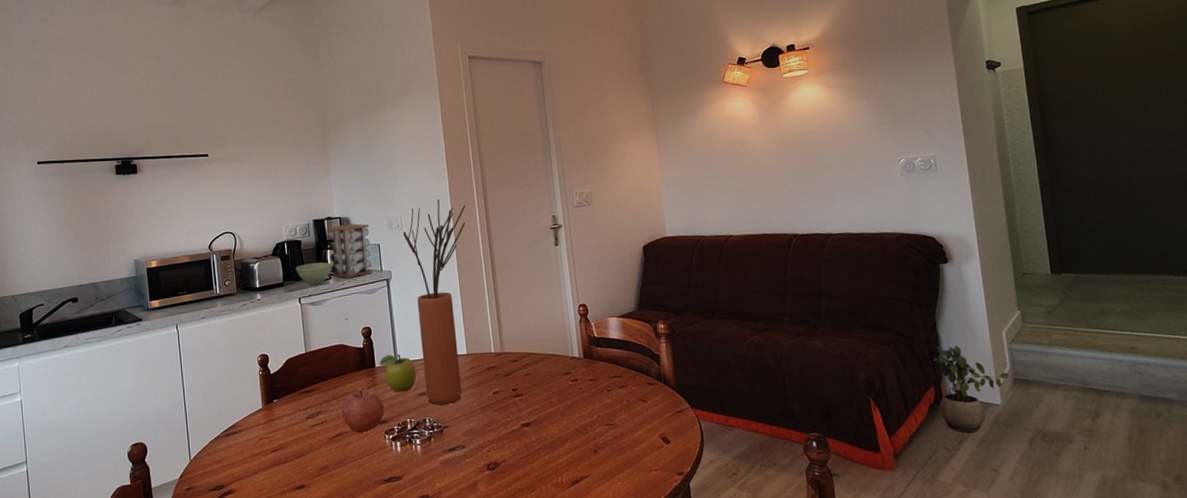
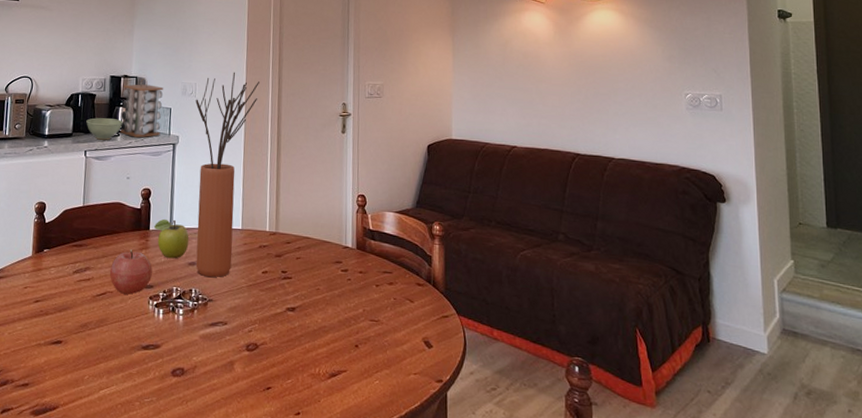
potted plant: present [932,345,1009,433] -> none [702,285,778,379]

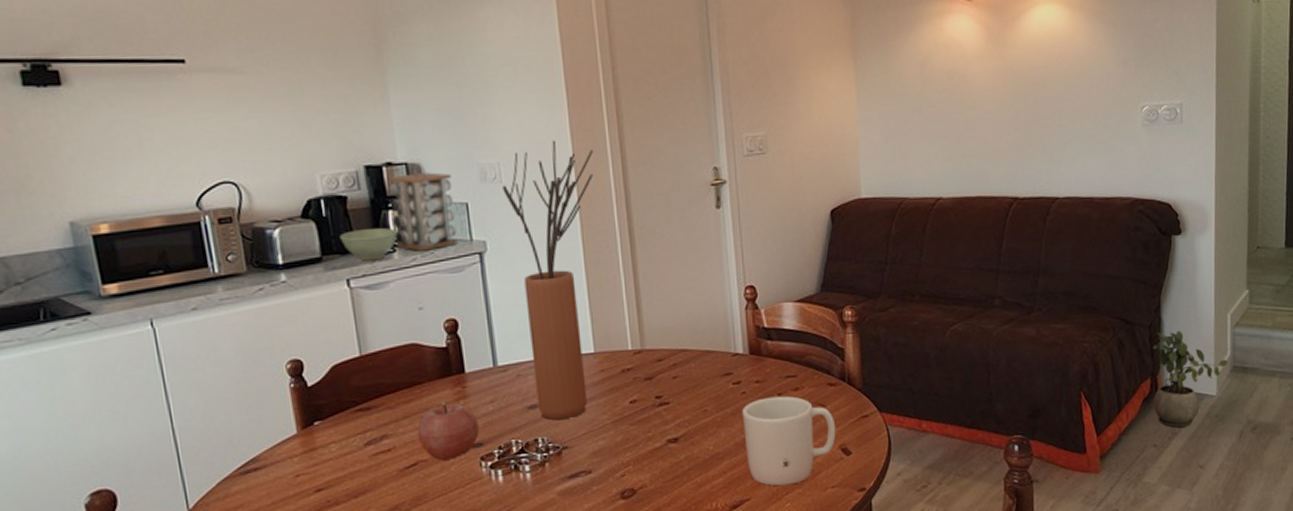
fruit: present [154,218,189,259] -> none [471,354,524,406]
mug: none [346,286,421,365] -> present [741,395,836,487]
potted plant: none [702,285,778,379] -> present [1152,330,1228,428]

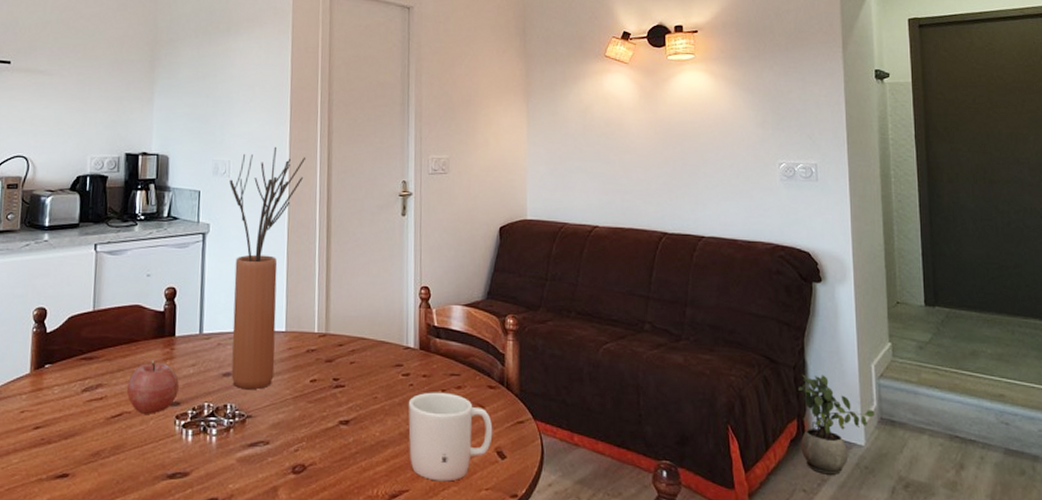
bowl: present [340,228,398,263] -> none [96,204,142,232]
spice rack: present [389,163,458,251] -> none [138,155,191,227]

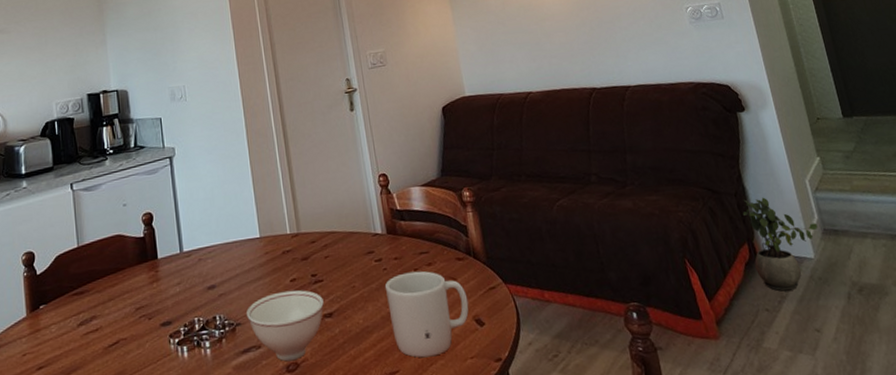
fruit: present [126,361,179,414] -> none [119,285,169,339]
vase: present [229,146,307,390] -> none [187,65,256,299]
bowl: none [258,390,342,463] -> present [245,290,324,362]

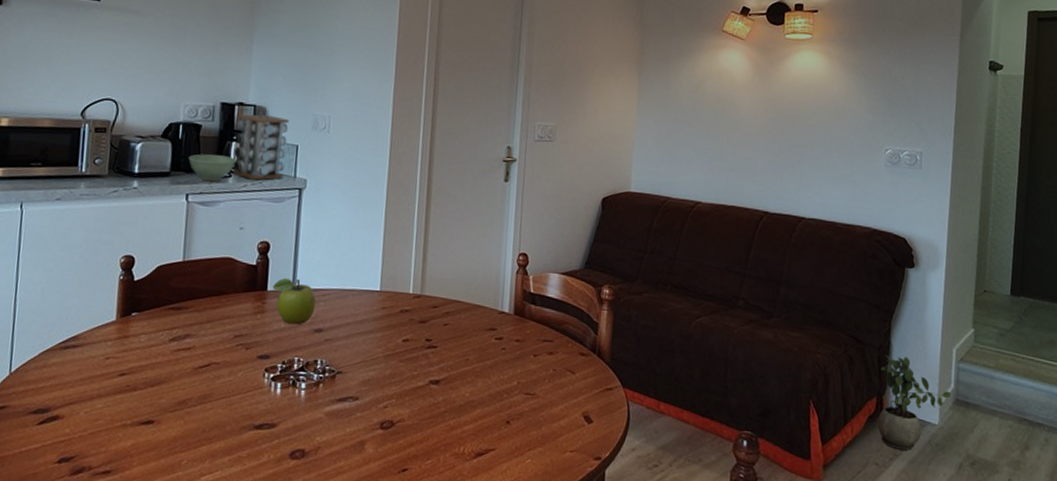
bowl: none [67,141,110,170] -> present [188,154,236,183]
spice rack: none [104,89,154,158] -> present [232,106,290,181]
fruit: none [162,241,205,287] -> present [273,277,316,325]
bowl: present [245,290,324,362] -> none [349,349,433,419]
mug: present [384,270,469,358] -> none [497,356,582,443]

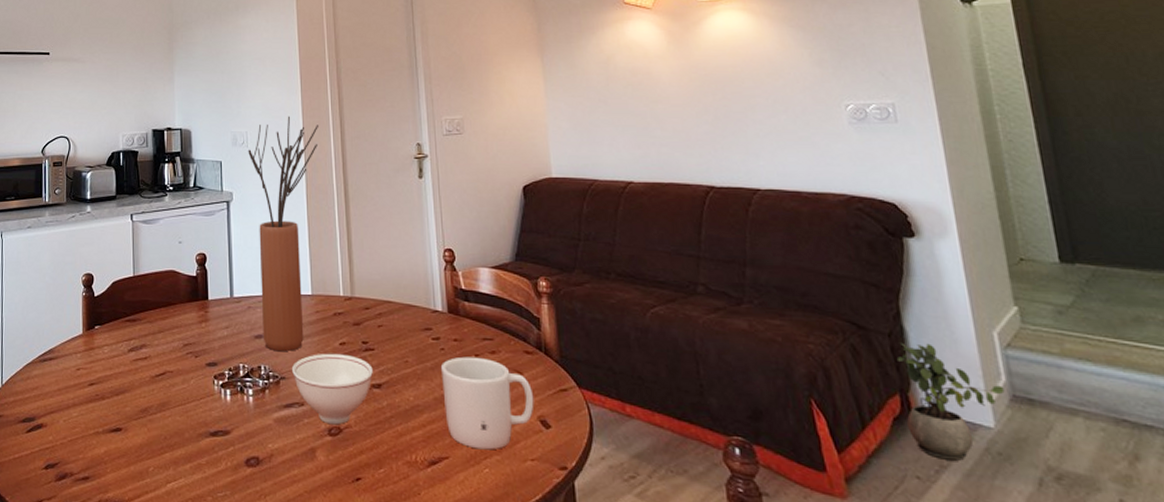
bowl: present [188,154,236,183] -> none [130,177,170,203]
spice rack: present [232,106,290,181] -> none [167,129,212,197]
fruit: present [273,277,316,325] -> none [213,286,253,332]
vase: none [322,104,410,347] -> present [248,116,320,352]
bowl: none [349,349,433,419] -> present [291,353,373,425]
mug: none [497,356,582,443] -> present [440,356,534,450]

